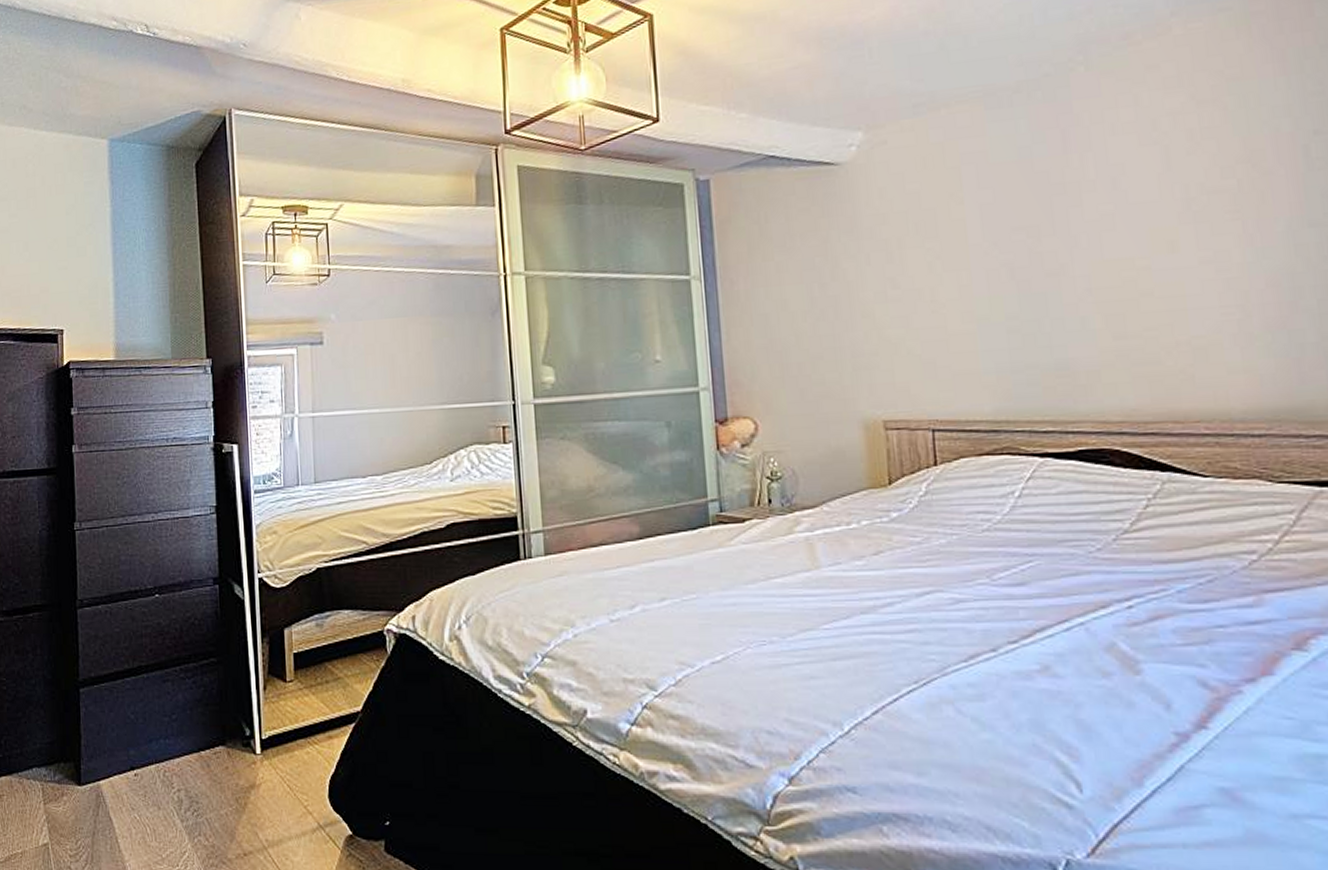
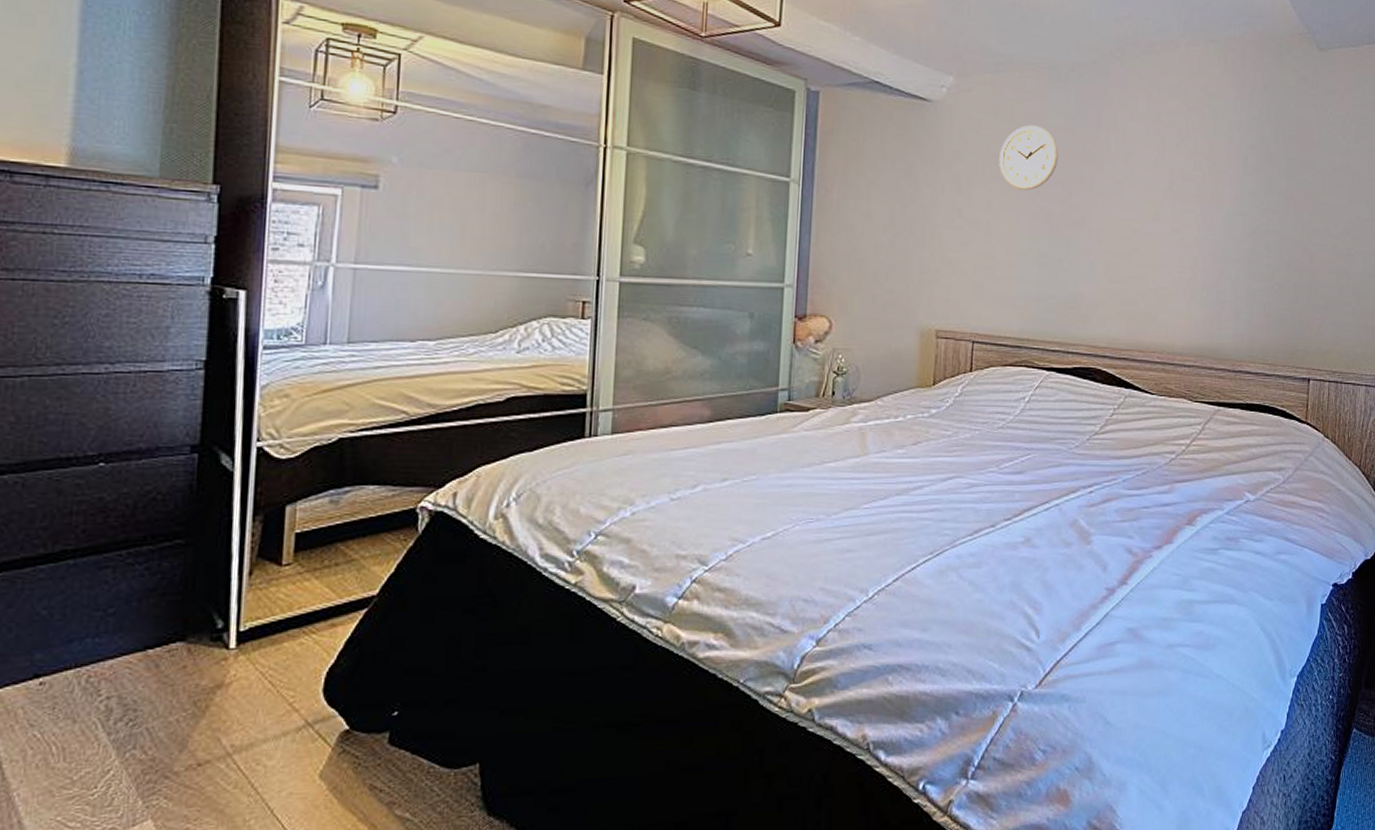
wall clock: none [934,165,1015,245] -> present [999,124,1059,191]

